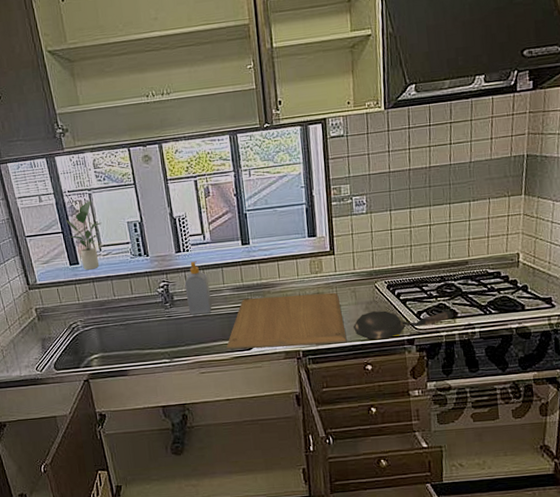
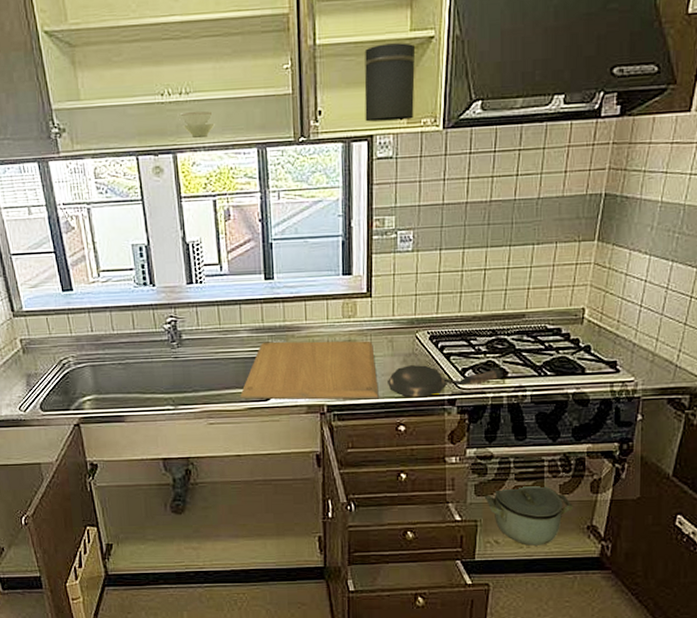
potted plant: present [65,200,102,271] -> none [59,216,102,299]
bowl: none [161,106,194,130] -> present [177,110,216,139]
soap bottle: present [184,261,212,315] -> none [195,295,226,357]
cylinder: none [314,41,359,108] -> present [364,43,416,122]
cooking pot: none [446,410,526,467] -> present [484,483,573,546]

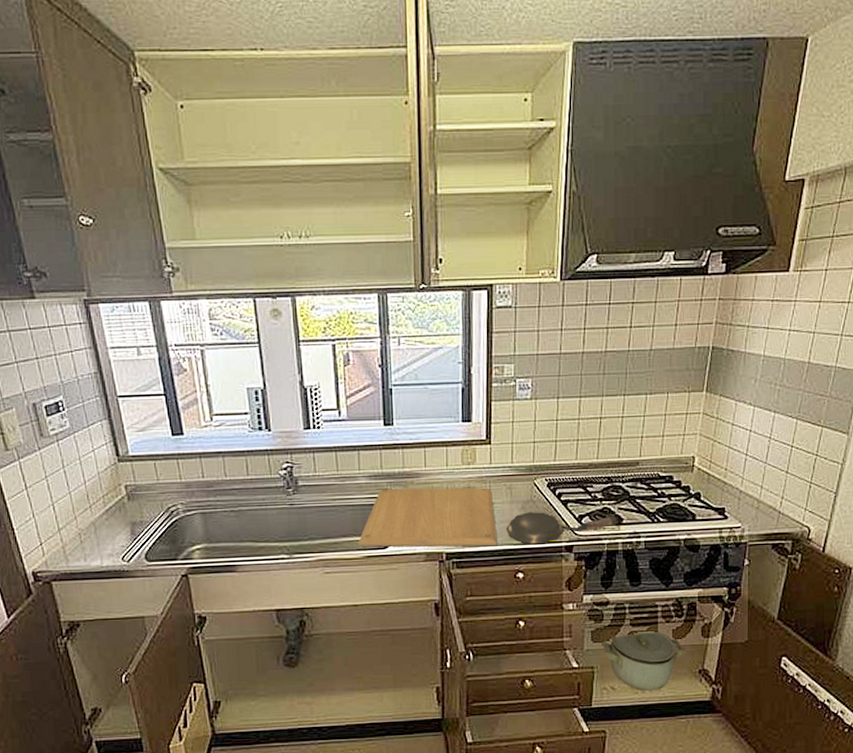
bowl: present [177,110,216,139] -> none [297,254,336,282]
cylinder: present [364,43,416,122] -> none [484,196,534,271]

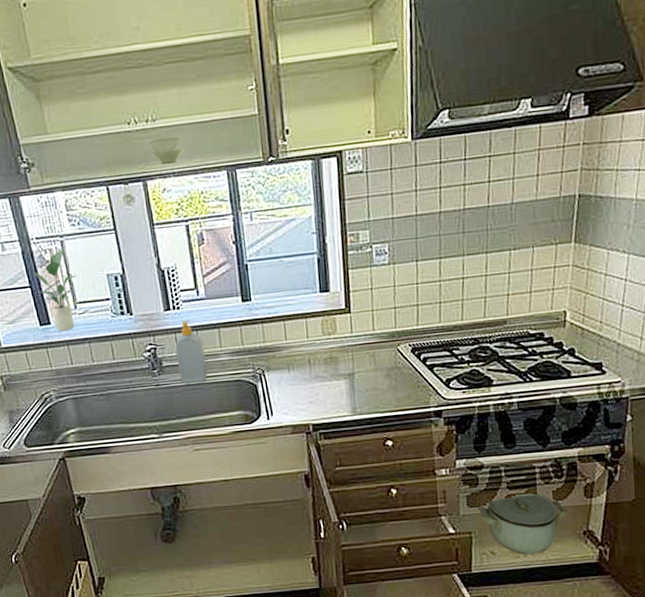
potted plant: none [170,358,216,444] -> present [34,249,77,332]
bowl: none [297,254,336,282] -> present [145,136,184,165]
soap bottle: none [312,441,344,504] -> present [175,320,208,384]
chopping board: present [357,487,498,547] -> none [224,357,364,423]
frying pan: present [506,512,617,545] -> none [372,377,487,411]

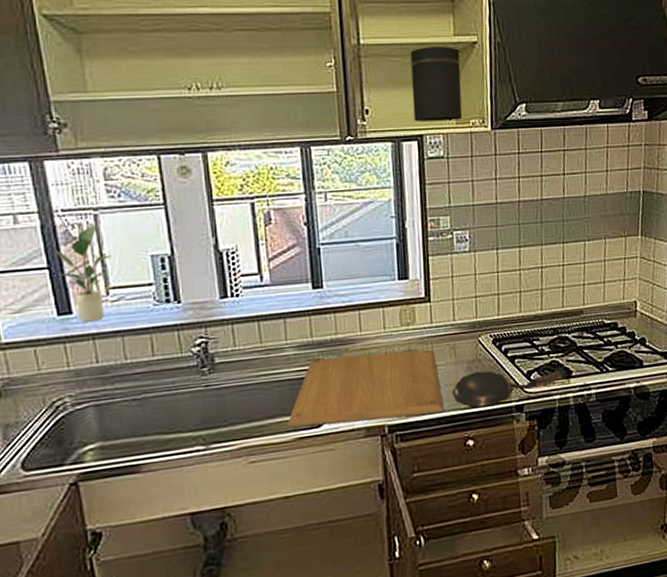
bowl: present [145,136,184,165] -> none [208,106,253,136]
soap bottle: present [175,320,208,384] -> none [231,310,269,383]
chopping board: none [224,357,364,423] -> present [287,349,444,428]
cylinder: none [328,57,382,138] -> present [410,46,463,122]
frying pan: none [372,377,487,411] -> present [452,368,566,407]
cooking pot: present [477,491,568,555] -> none [559,485,646,556]

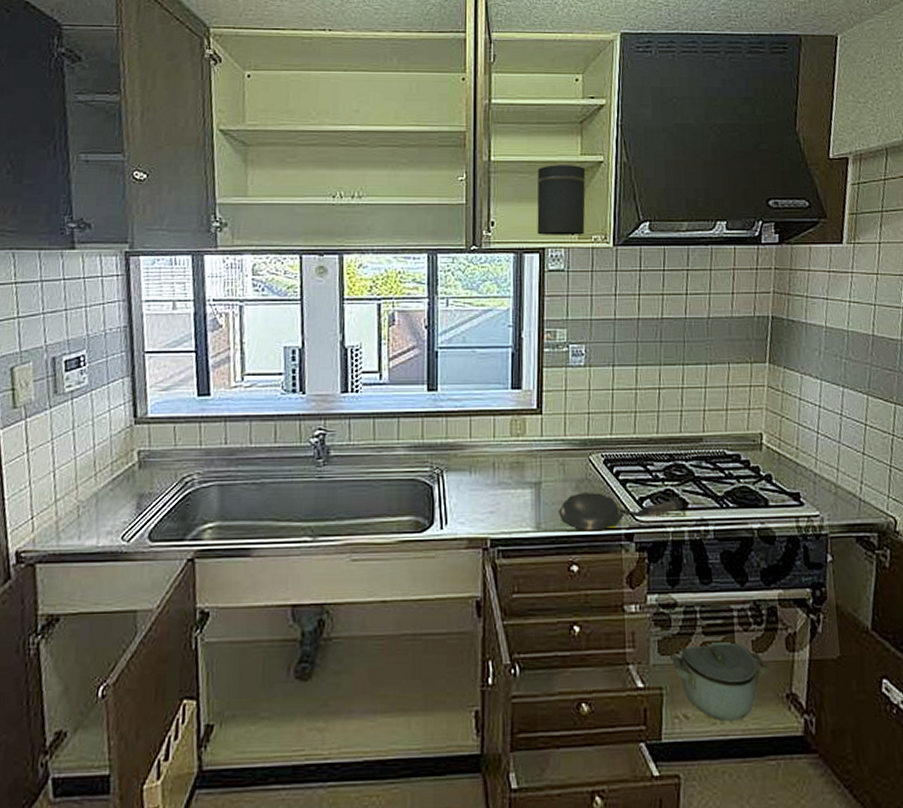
potted plant: present [55,224,113,323] -> none [203,314,251,406]
chopping board: present [287,349,444,428] -> none [391,461,549,533]
cooking pot: none [559,485,646,556] -> present [669,639,769,721]

